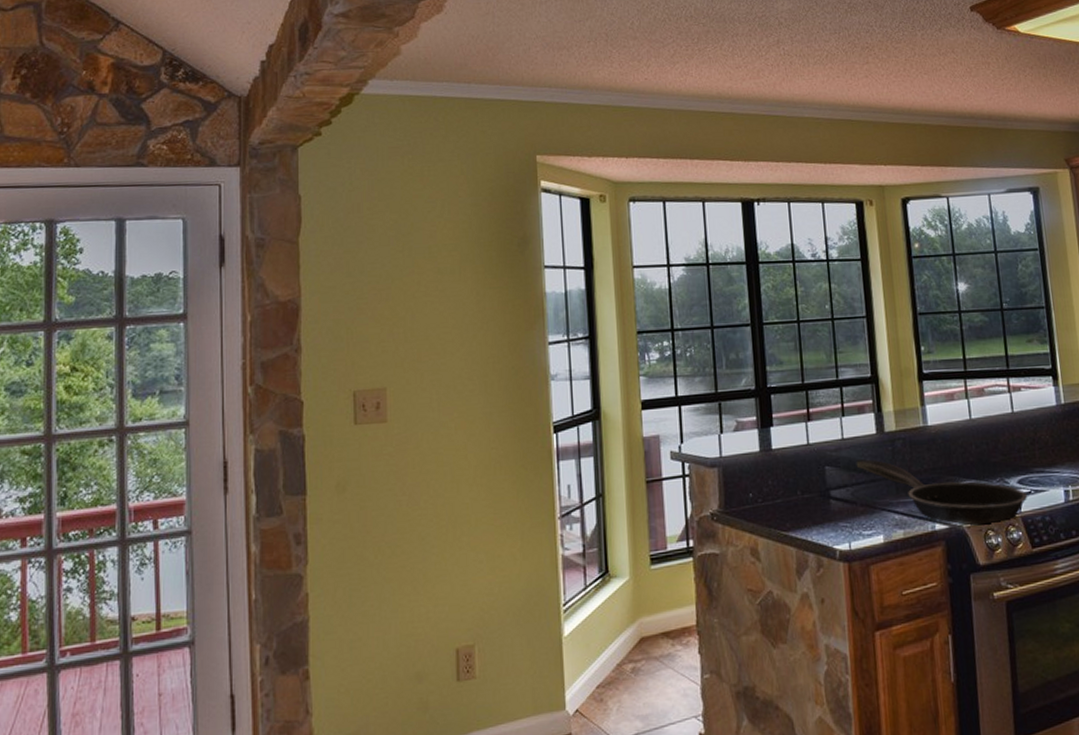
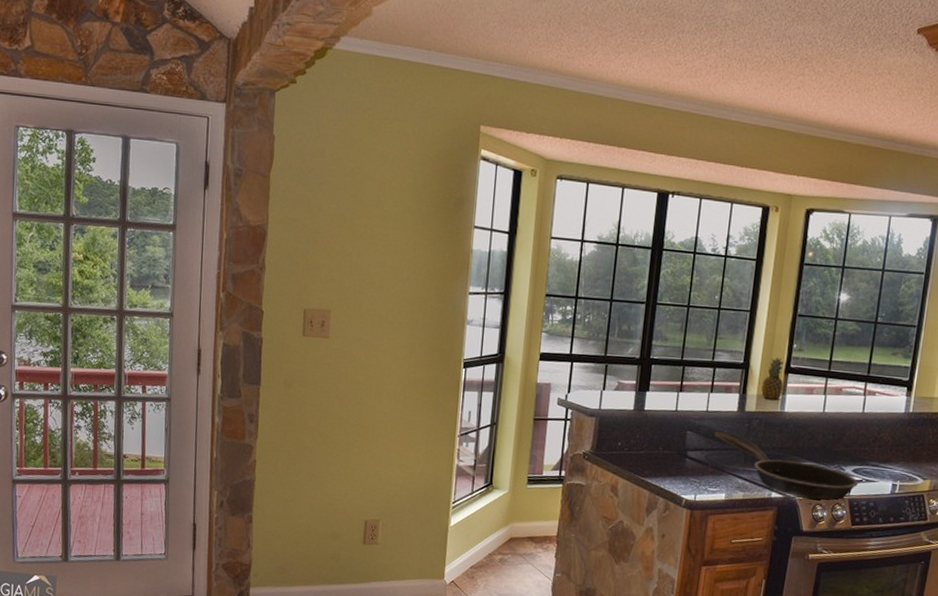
fruit: none [896,363,921,415] -> present [761,356,785,401]

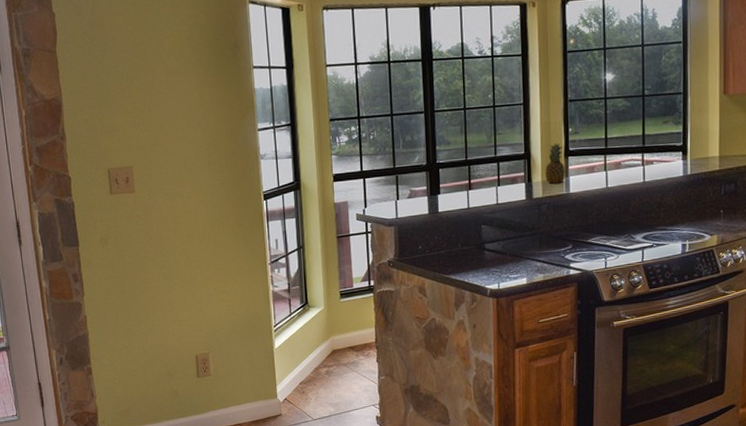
frying pan: present [714,430,859,501] -> none [507,220,650,271]

